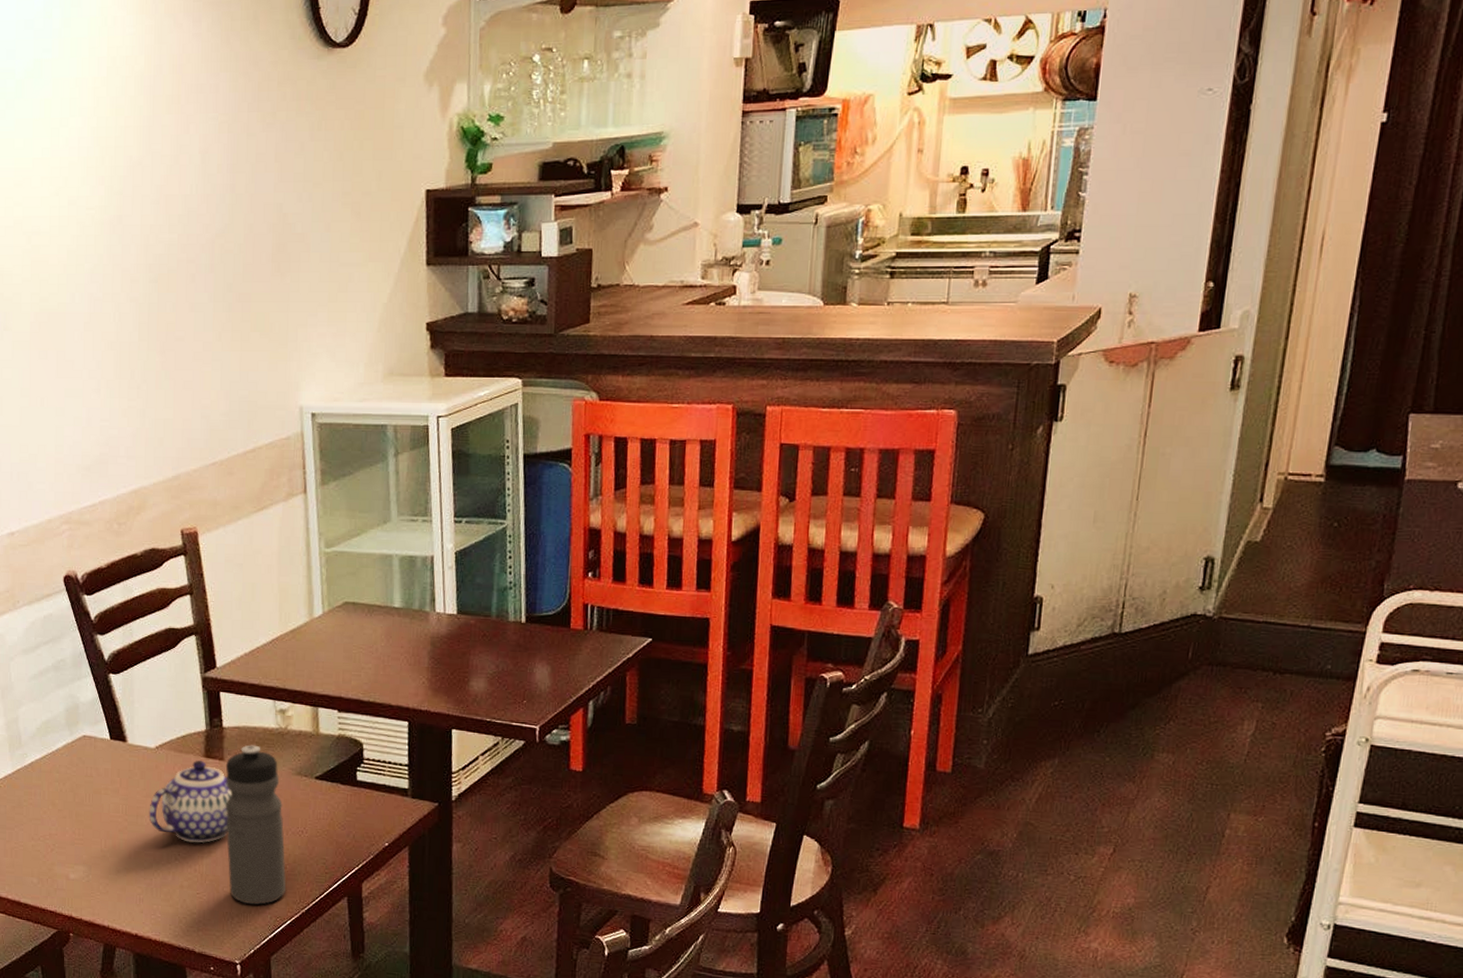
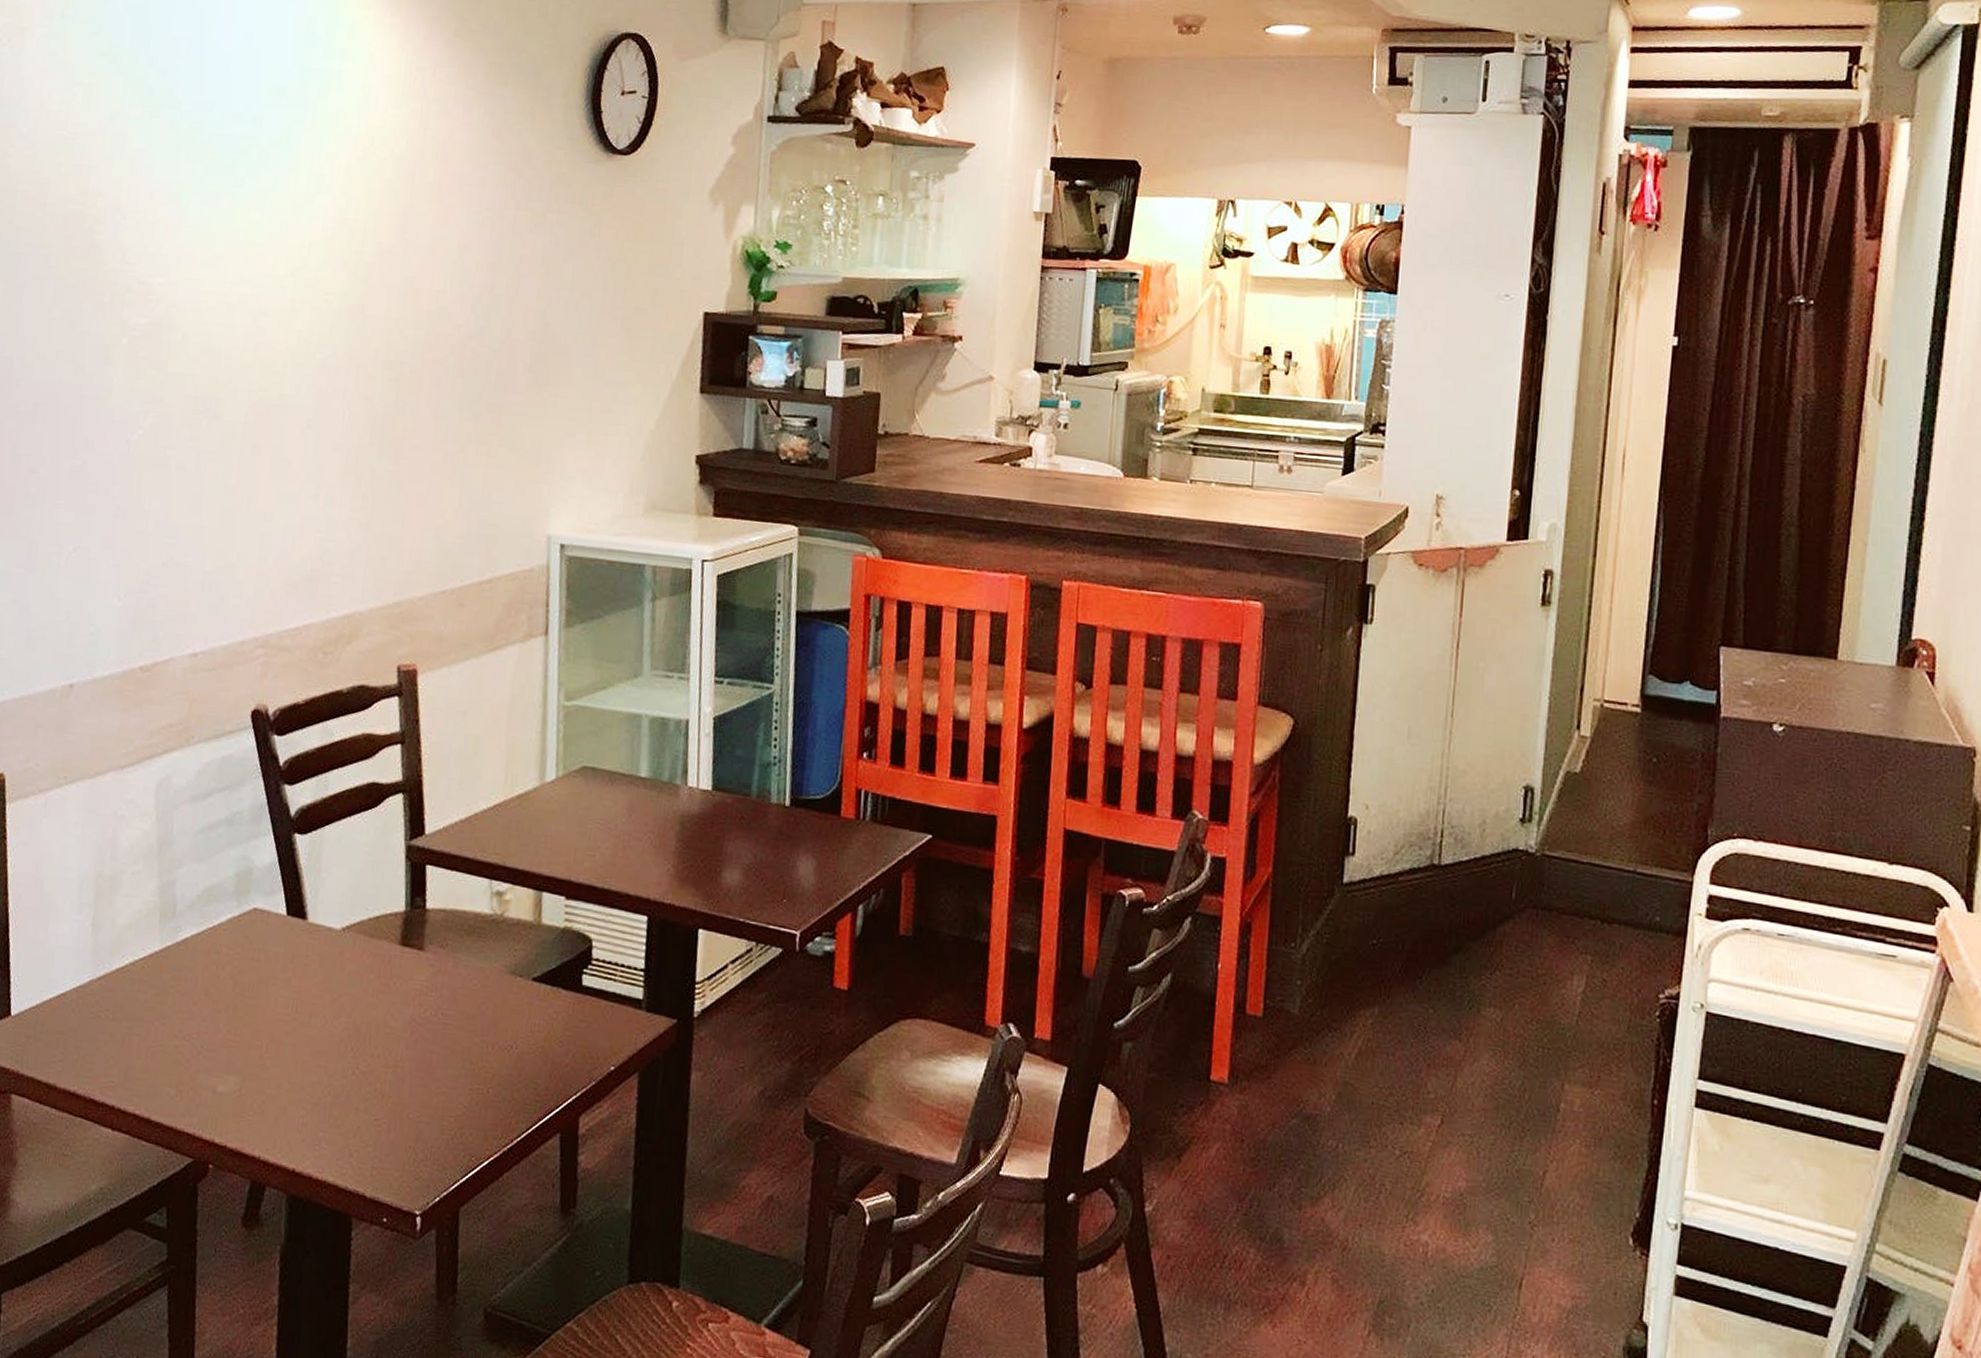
teapot: present [149,760,231,844] -> none [324,947,429,1055]
water bottle: present [225,745,287,905] -> none [416,933,490,1139]

